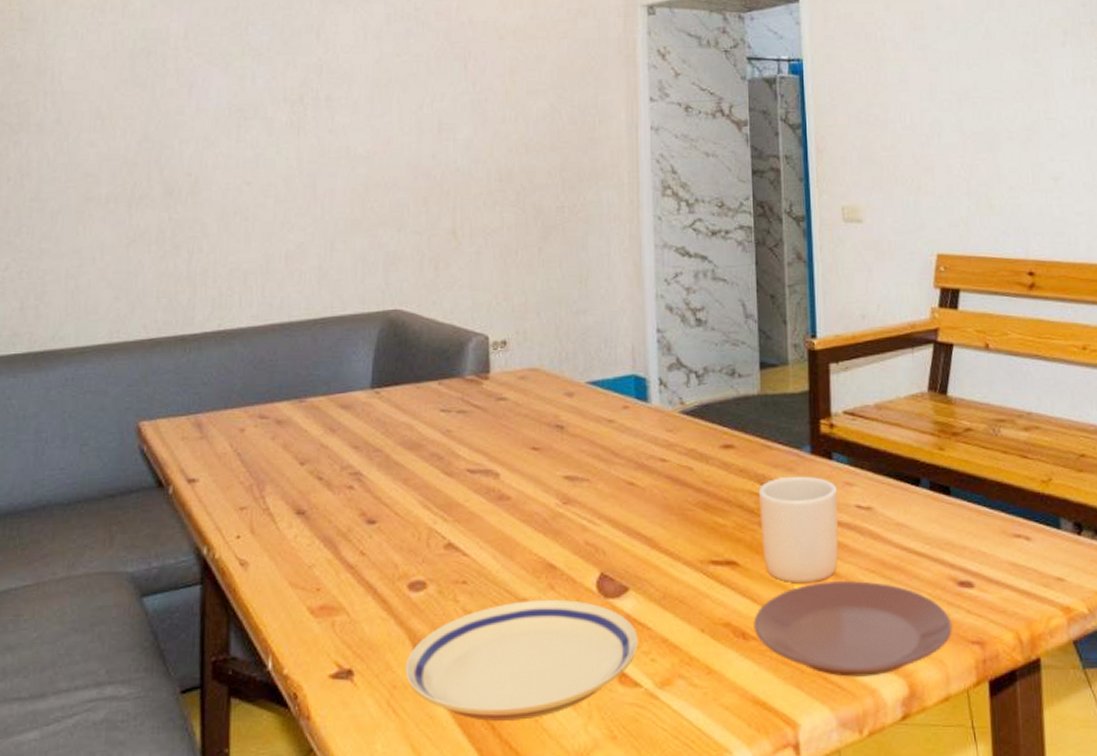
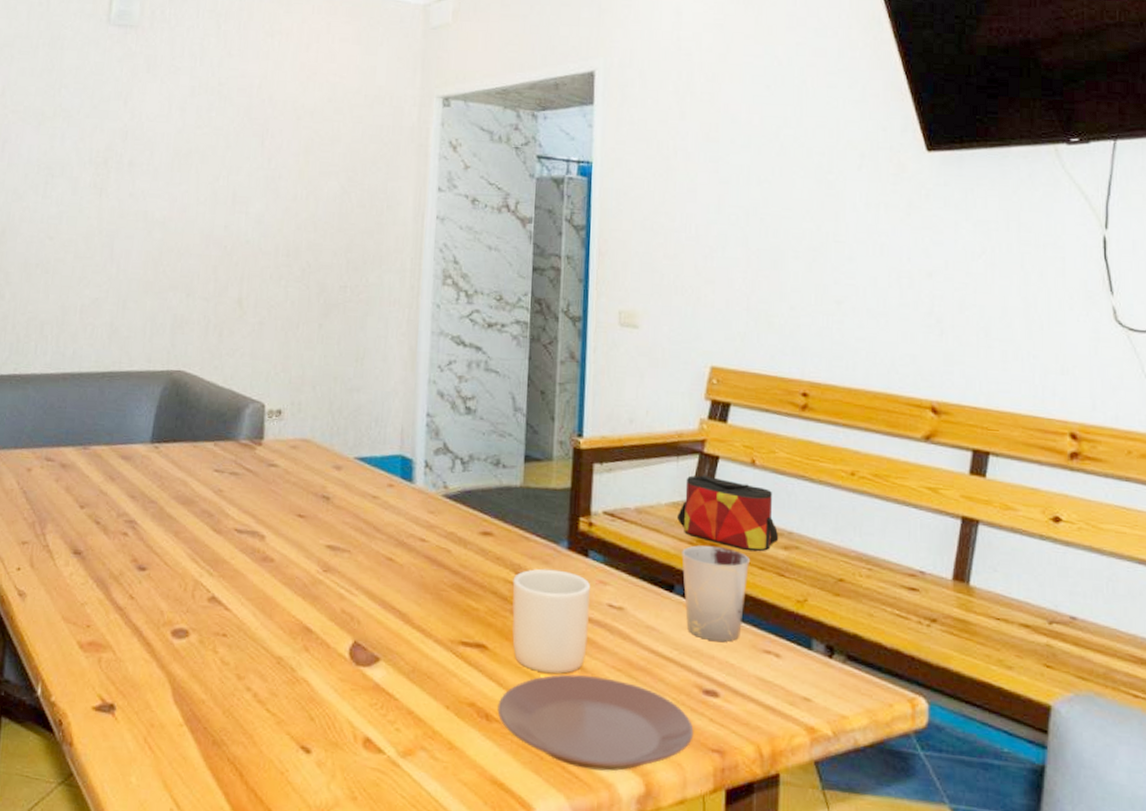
plate: present [405,599,638,721] -> none [163,659,385,771]
bag: none [917,364,1019,436] -> present [677,475,779,552]
cup: none [925,435,992,531] -> present [682,545,749,642]

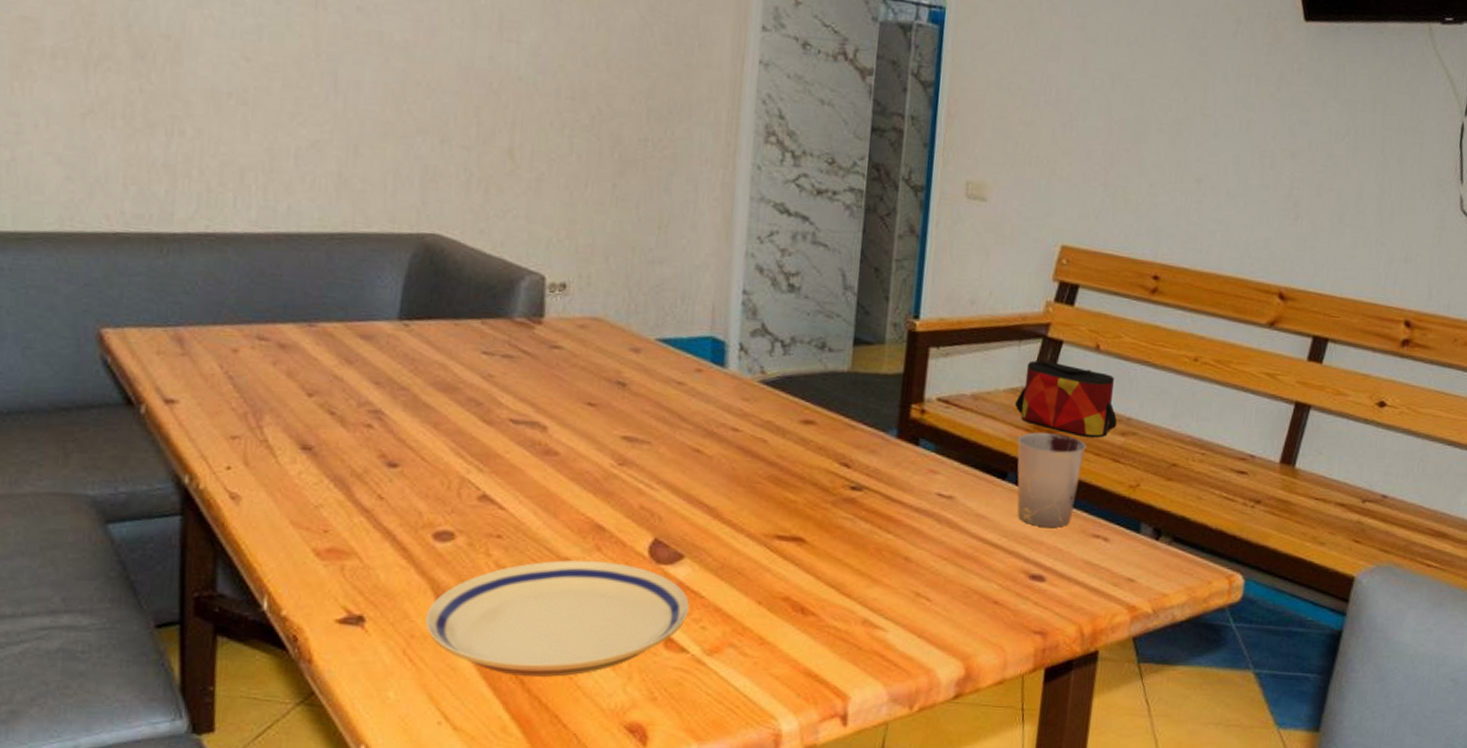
plate: none [163,659,385,771] -> present [425,560,689,677]
plate: present [497,673,694,771] -> none [814,564,1018,657]
mug: present [512,568,591,674] -> none [832,458,920,565]

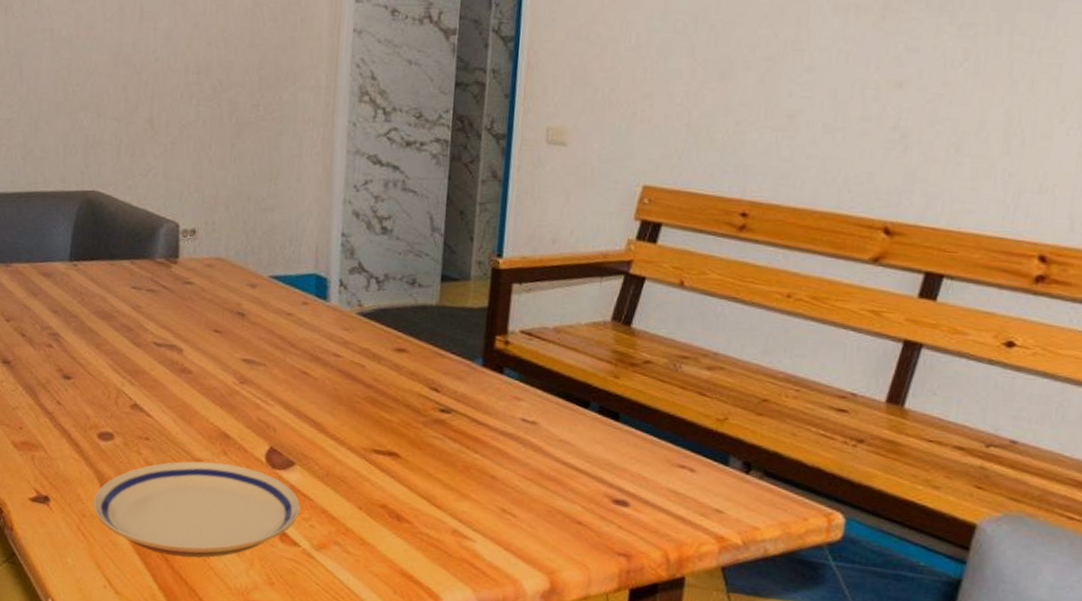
bag: present [1015,360,1118,439] -> none [597,296,704,372]
cup: present [1017,432,1086,528] -> none [599,364,670,456]

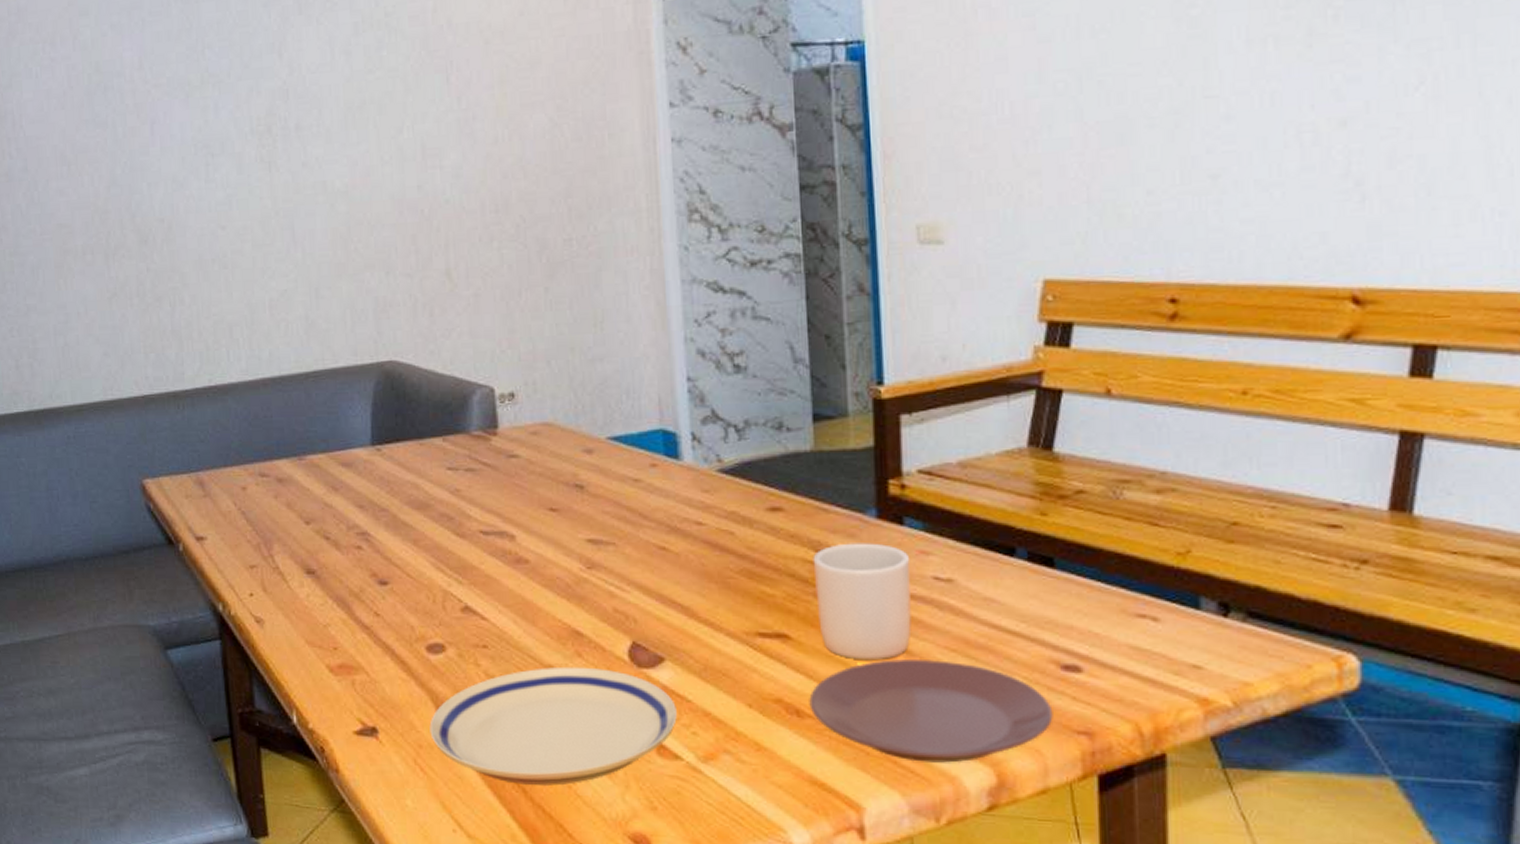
plate: none [408,481,602,569] -> present [809,658,1053,763]
mug: none [424,384,505,481] -> present [813,543,912,661]

